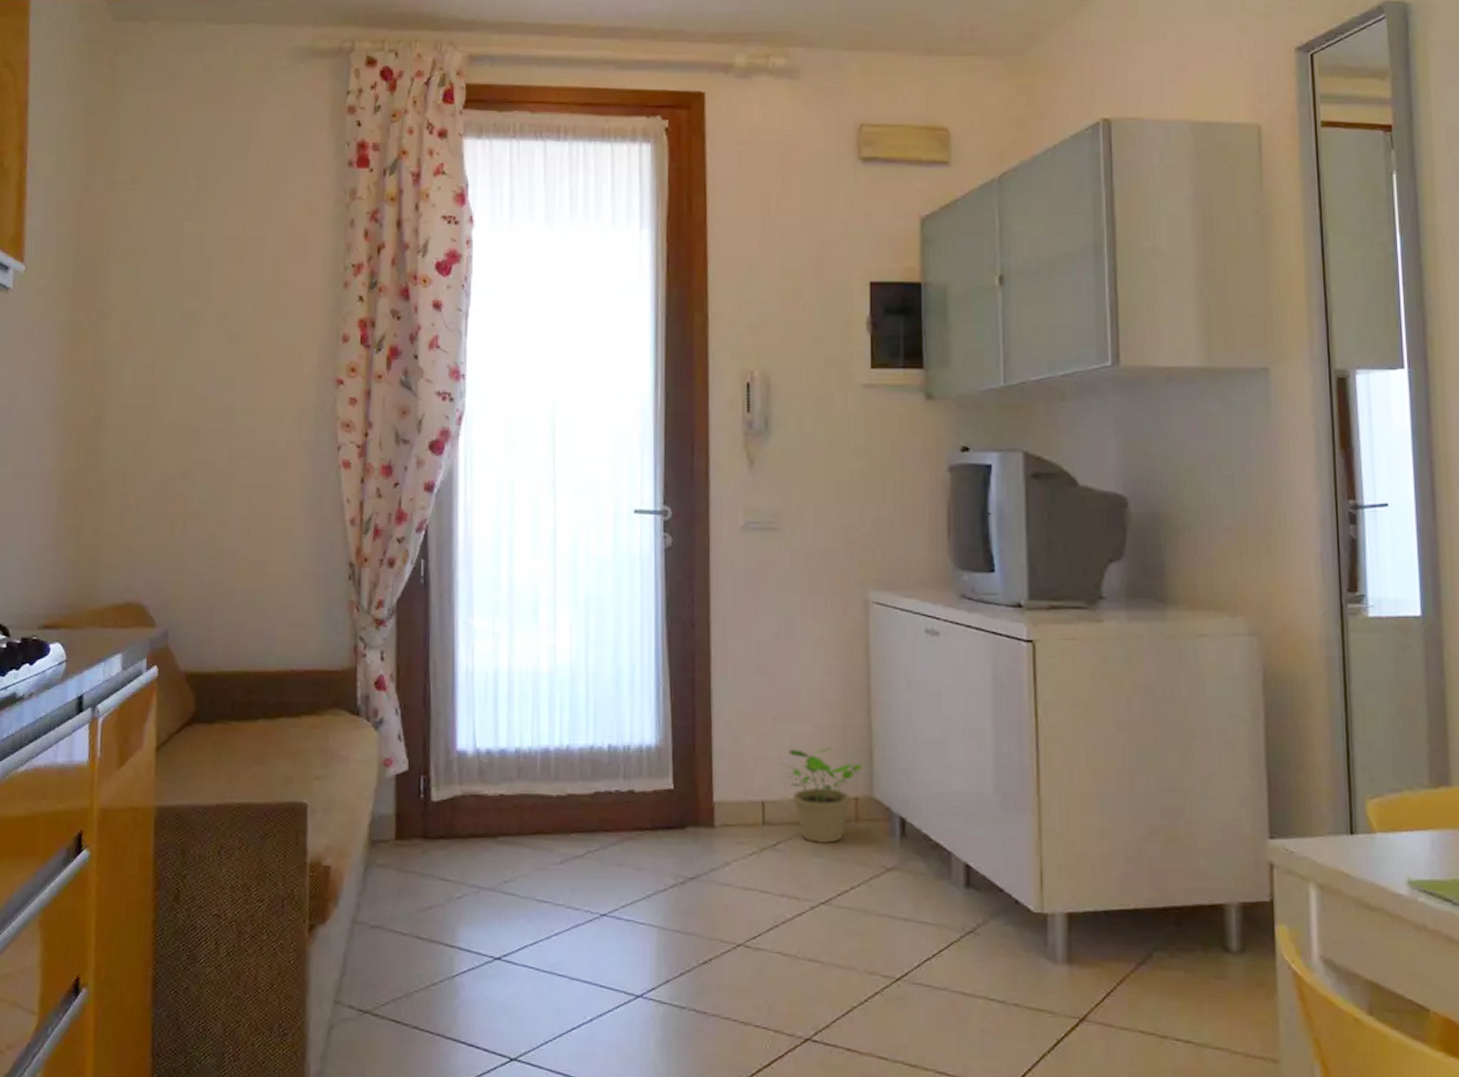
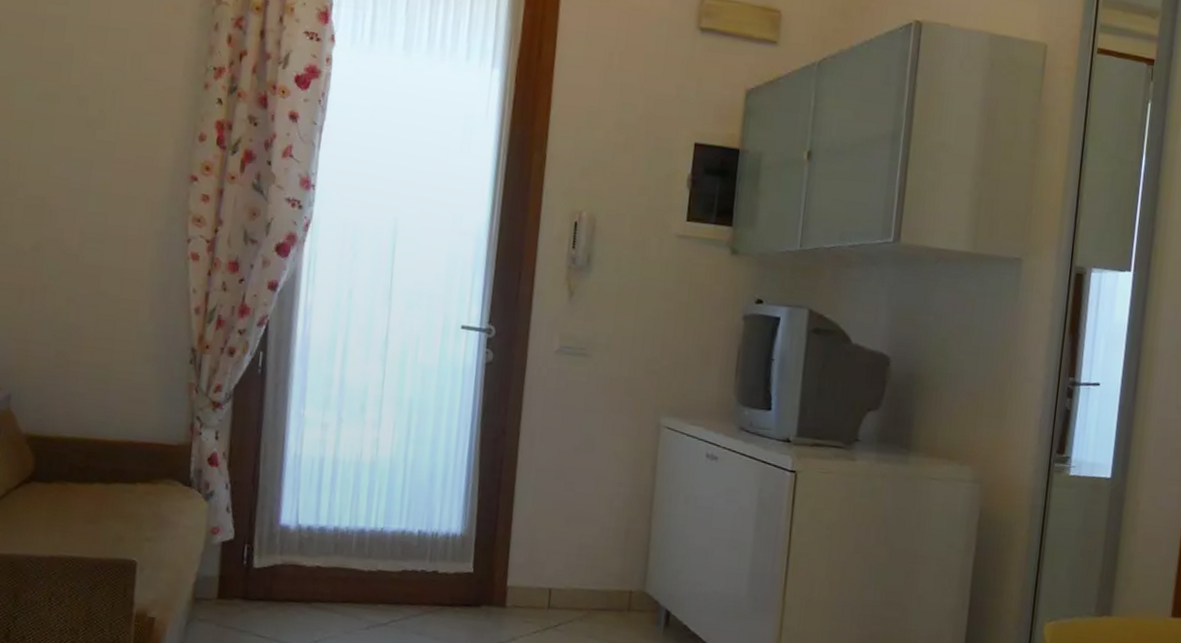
potted plant: present [781,747,862,844] -> none [569,546,639,628]

